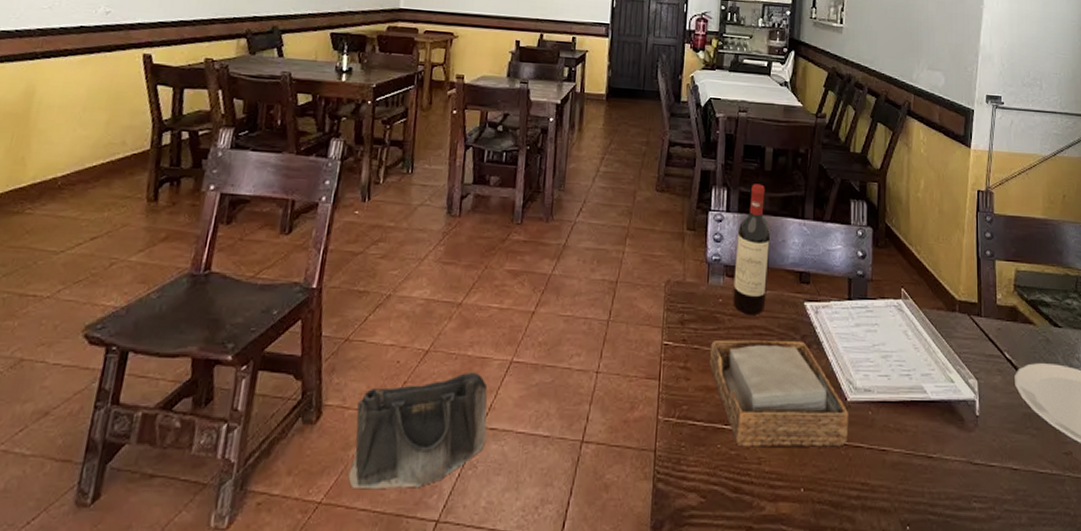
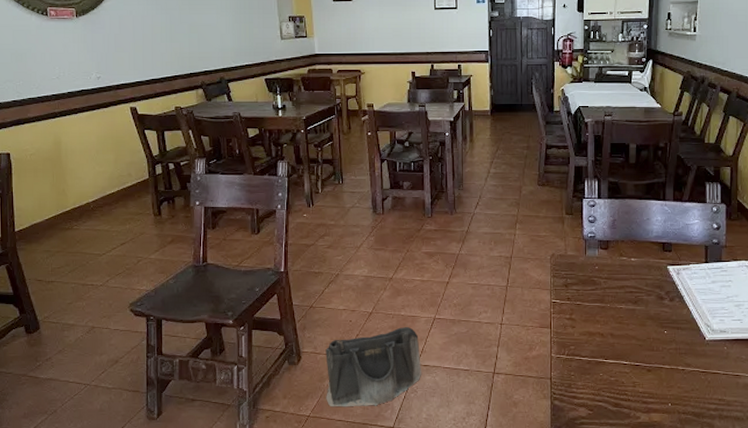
napkin holder: present [709,339,849,448] -> none [590,296,708,375]
wine bottle: present [733,183,771,315] -> none [607,174,637,277]

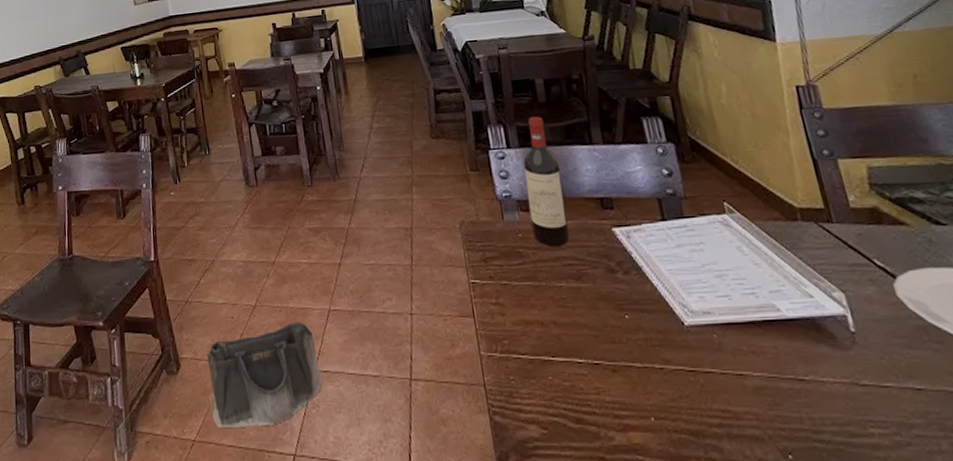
wine bottle: none [607,174,637,277] -> present [523,116,570,246]

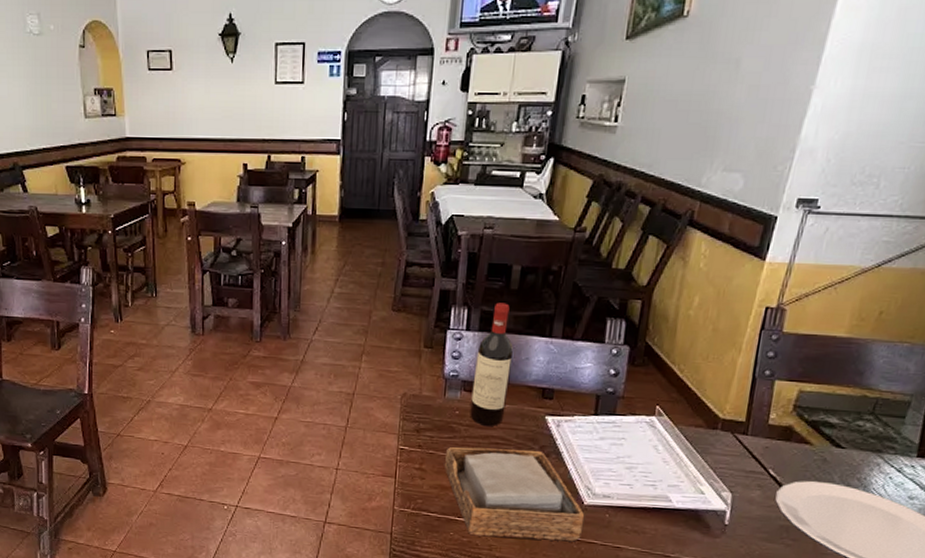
saddlebag: present [207,322,322,429] -> none [134,464,242,547]
napkin holder: none [519,267,695,378] -> present [444,446,585,542]

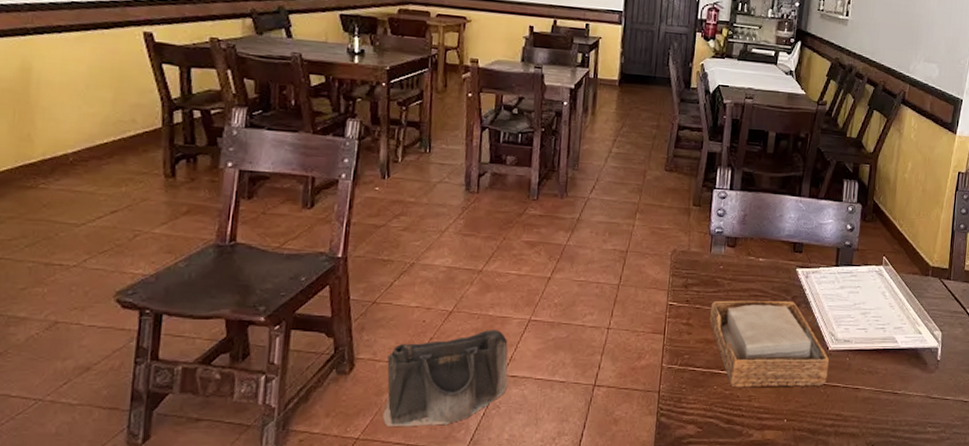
saddlebag: none [134,464,242,547] -> present [382,330,508,428]
wine bottle: present [470,302,514,426] -> none [732,164,770,279]

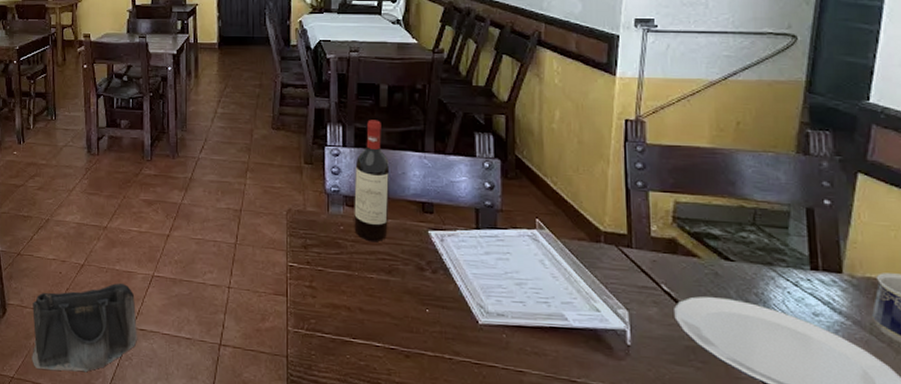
napkin holder: present [709,300,830,388] -> none [333,263,482,366]
wine bottle: none [732,164,770,279] -> present [354,119,390,241]

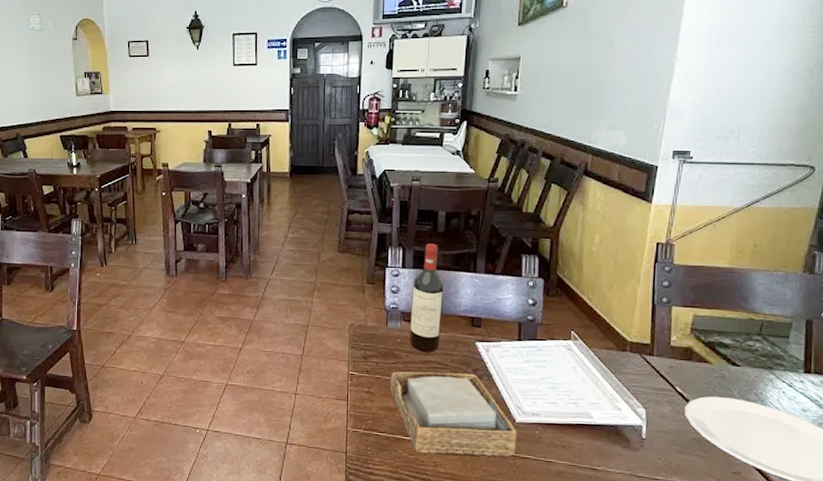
saddlebag: present [32,283,137,373] -> none [116,391,212,469]
napkin holder: none [333,263,482,366] -> present [389,371,518,457]

